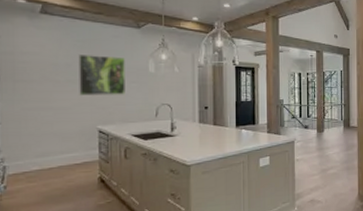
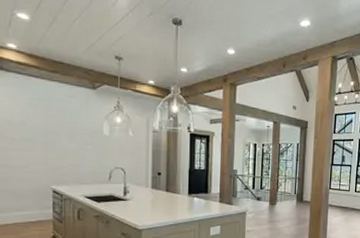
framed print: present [78,55,125,96] -> none [34,113,80,157]

